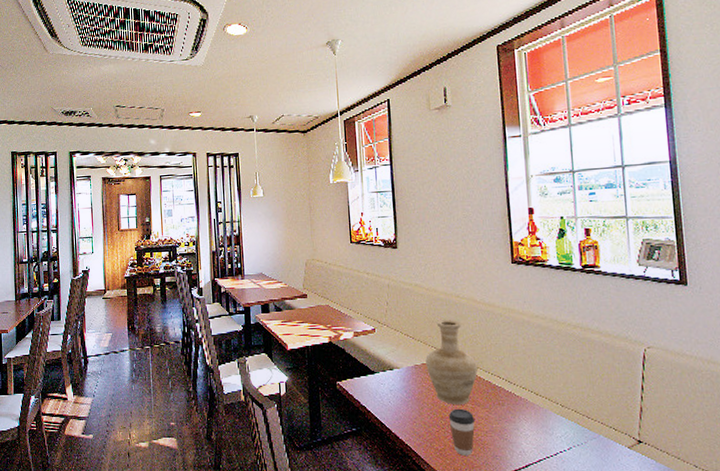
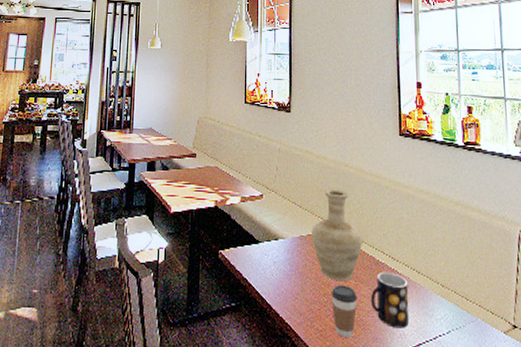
mug: none [489,394,529,446] -> present [371,271,409,328]

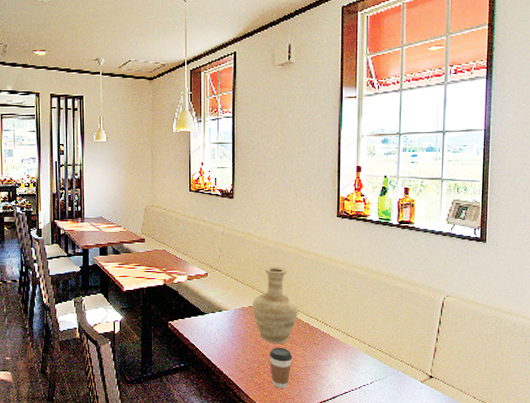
mug: present [371,271,409,328] -> none [305,335,338,380]

